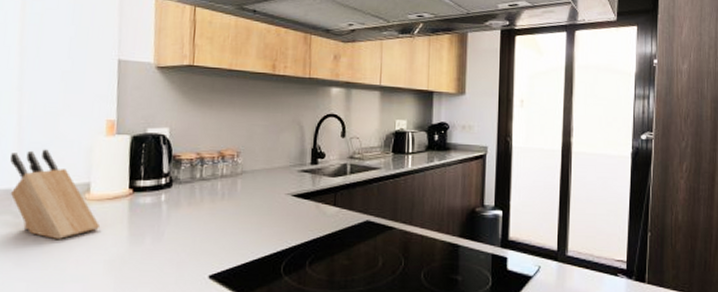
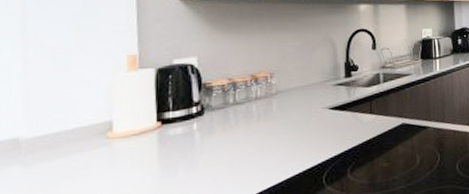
knife block: present [10,149,101,239] -> none [16,92,127,184]

